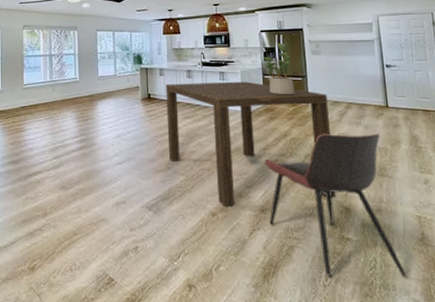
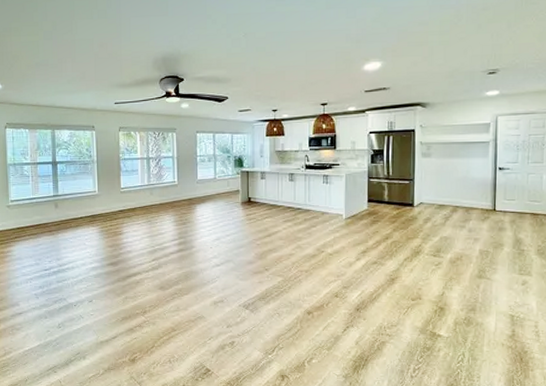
dining table: present [166,81,336,206] -> none [267,185,433,306]
potted plant: present [261,42,295,95] -> none [367,144,400,199]
dining chair: present [264,133,407,277] -> none [363,236,492,369]

